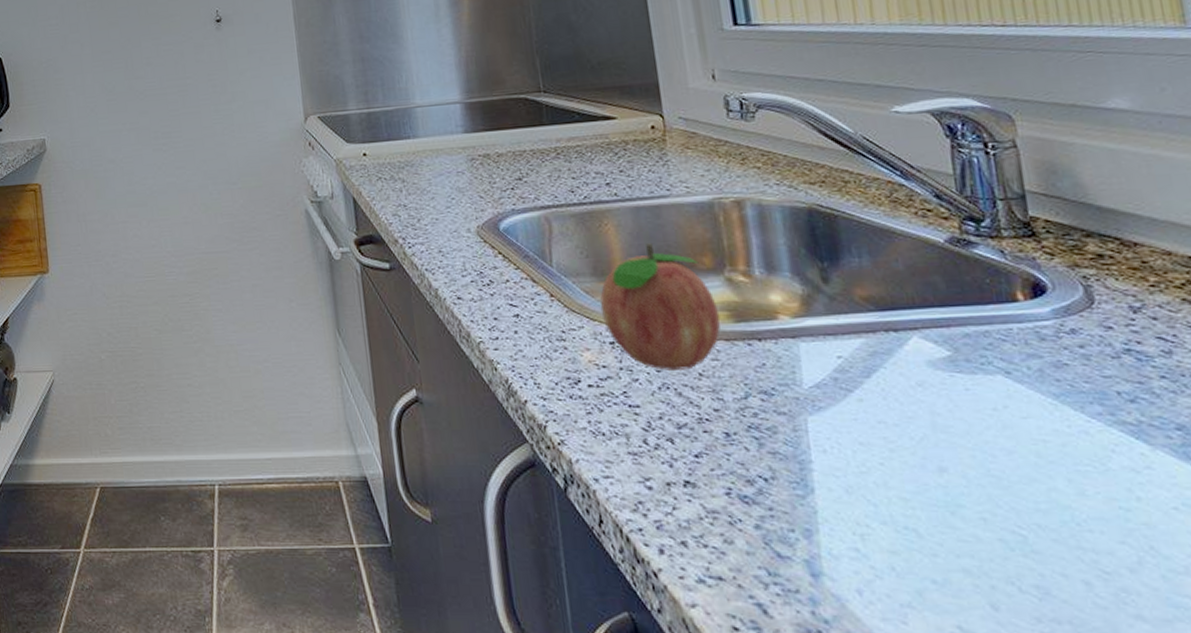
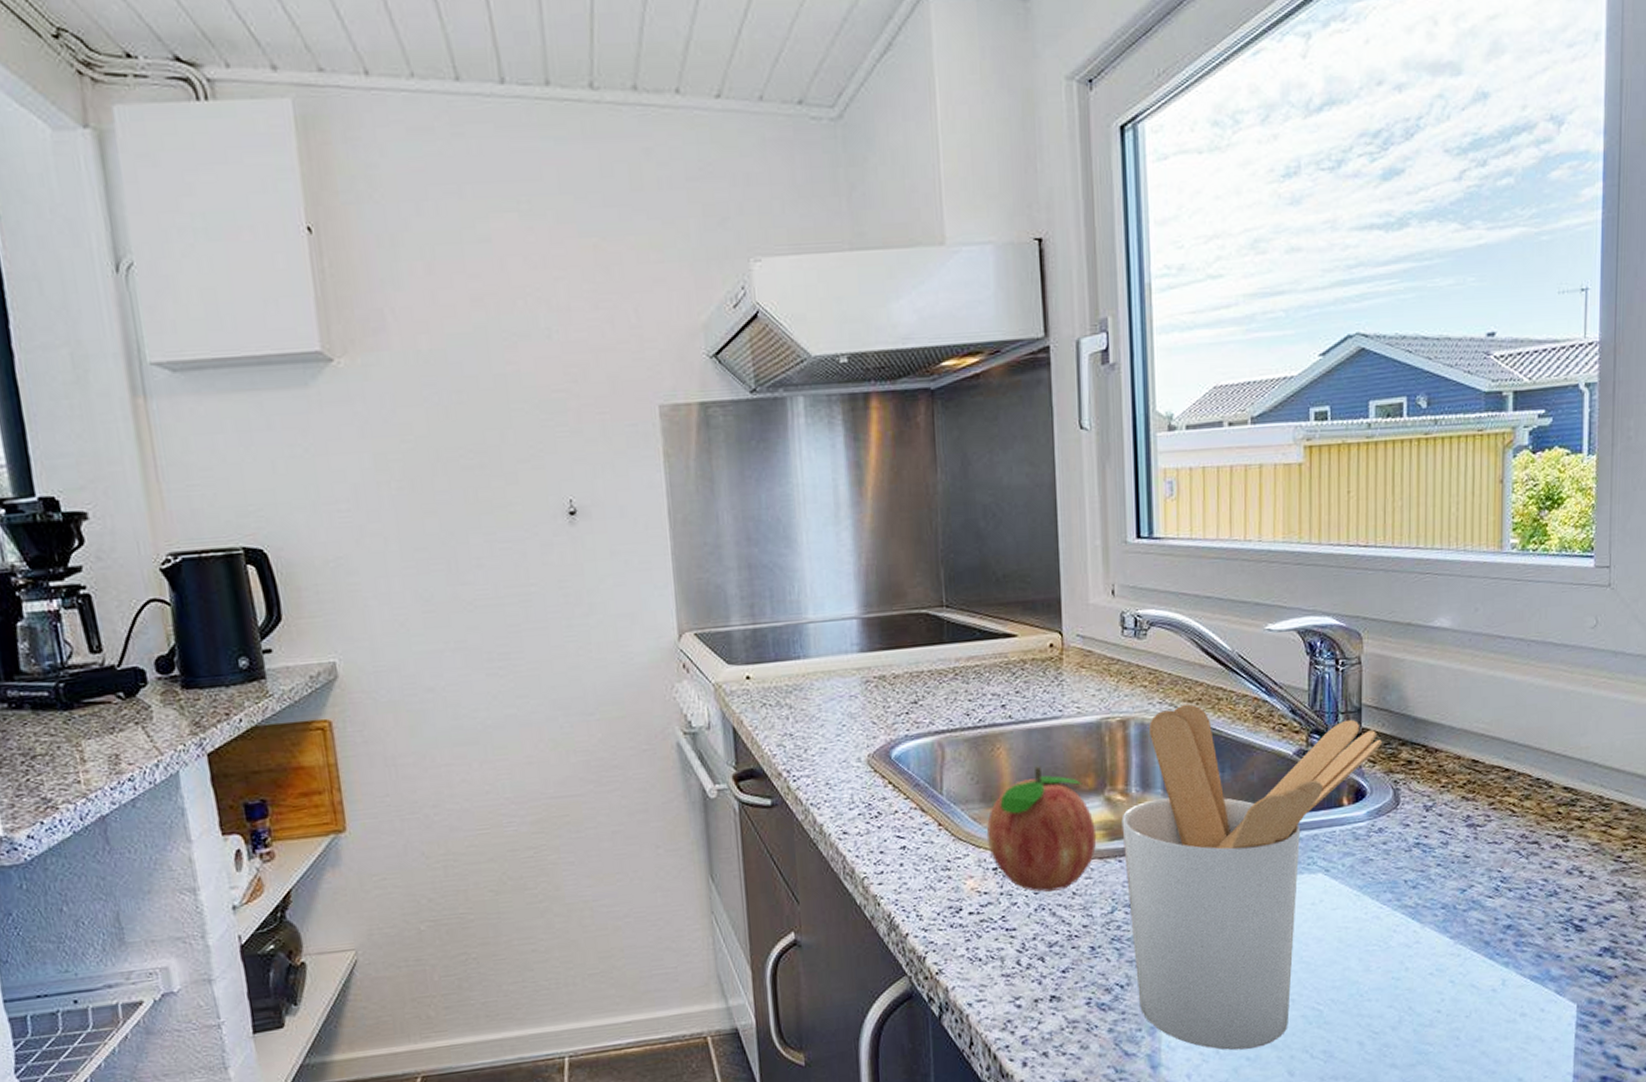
utensil holder: none [746,186,1060,570] -> present [1121,703,1383,1050]

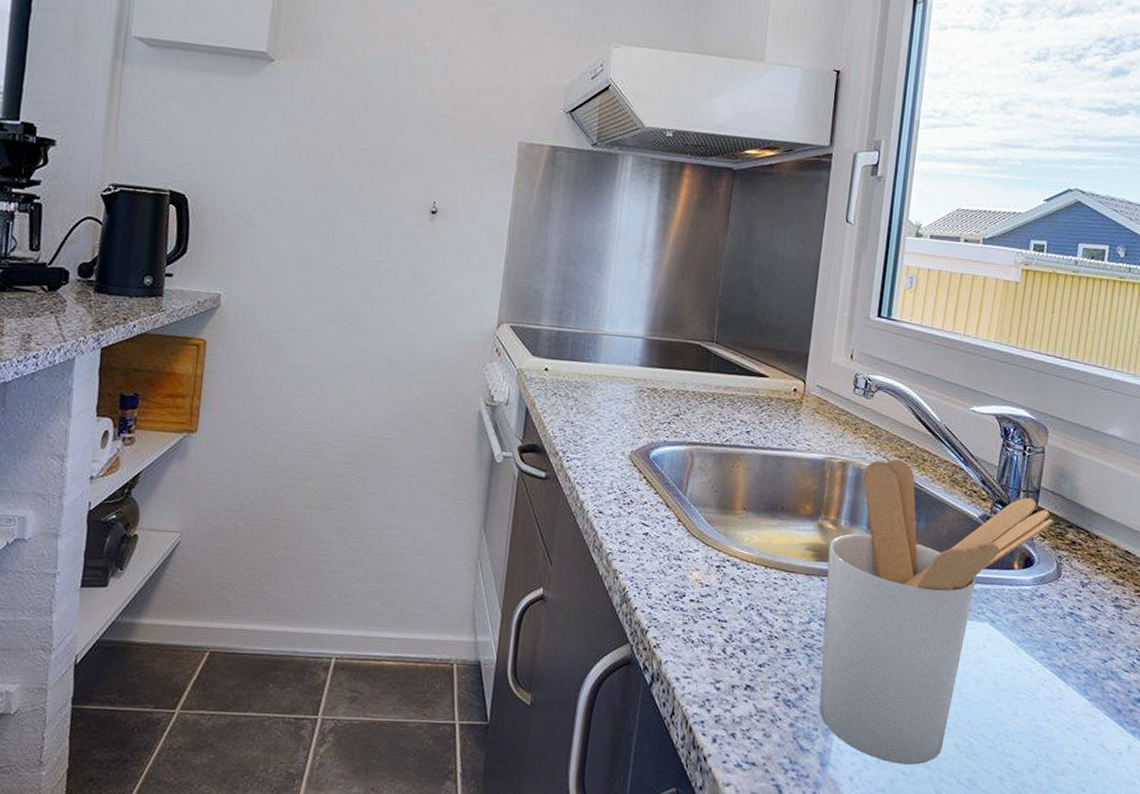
fruit: present [986,766,1097,892] -> none [715,487,807,595]

